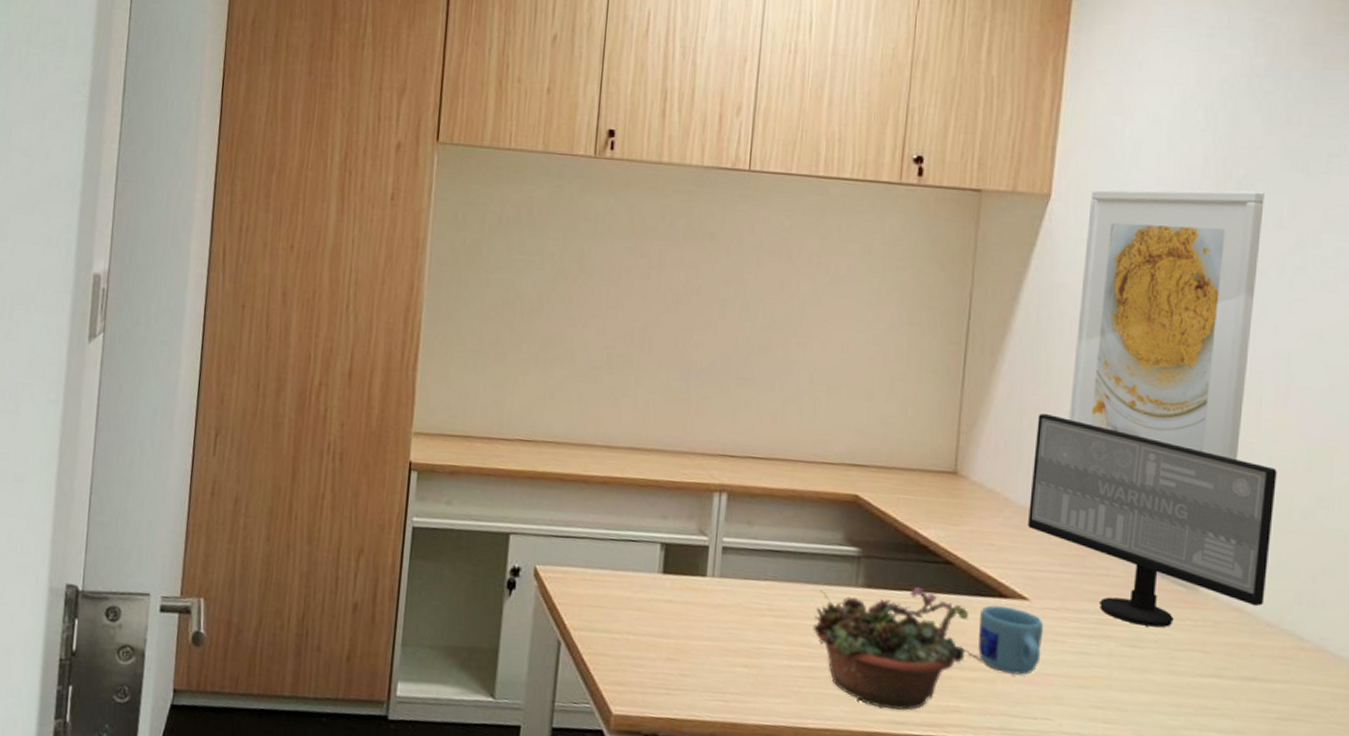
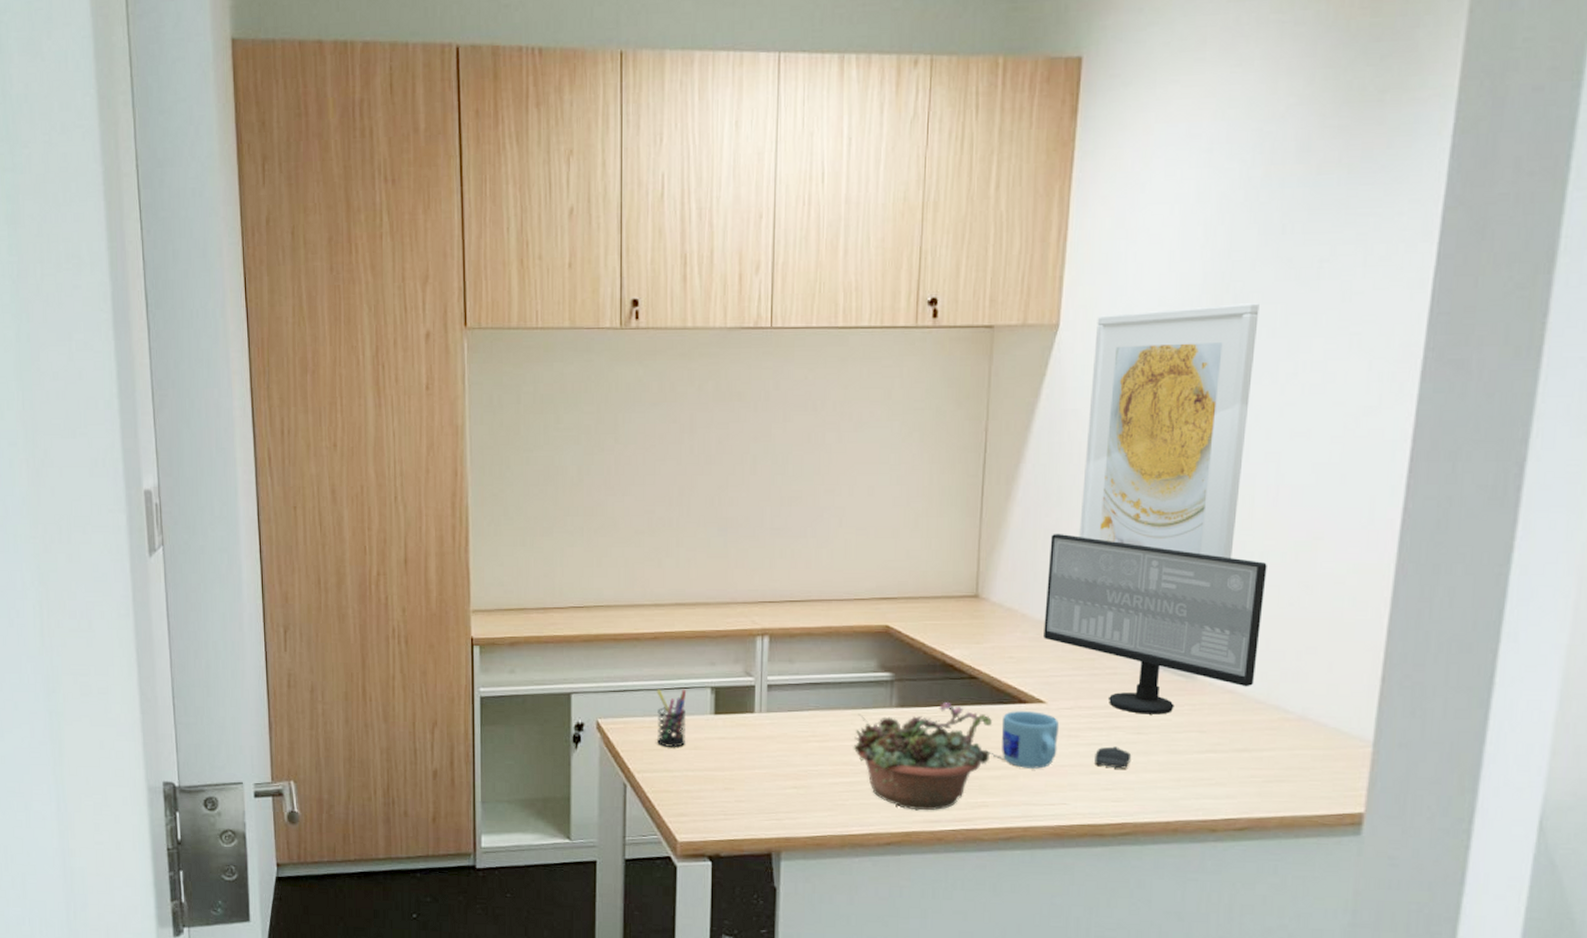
pen holder: none [598,539,635,607] -> present [656,689,687,748]
computer mouse: none [1083,658,1125,686] -> present [1095,746,1132,769]

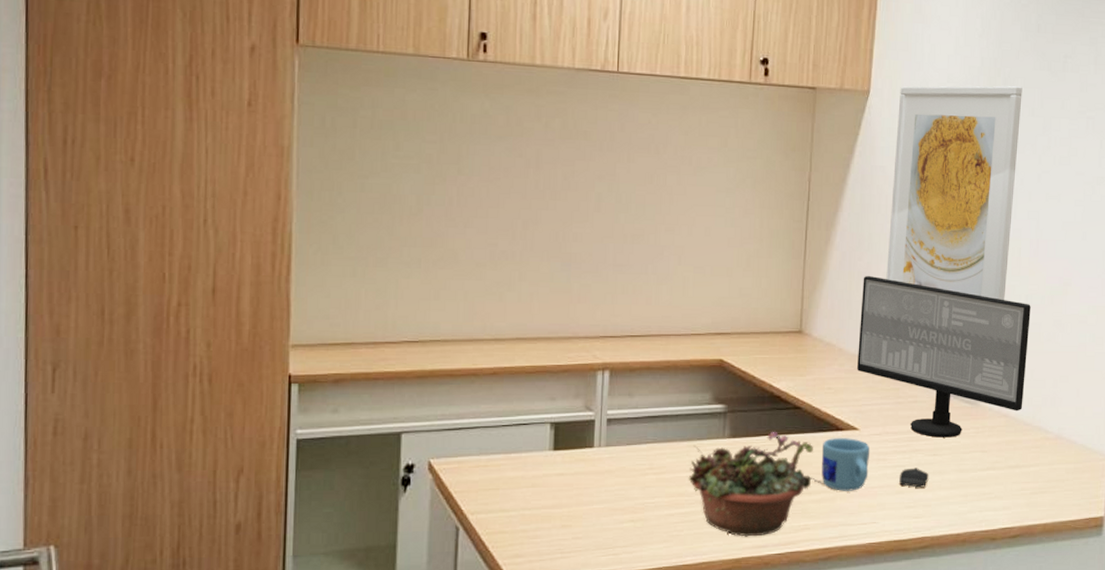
pen holder: present [656,689,687,748] -> none [493,425,526,487]

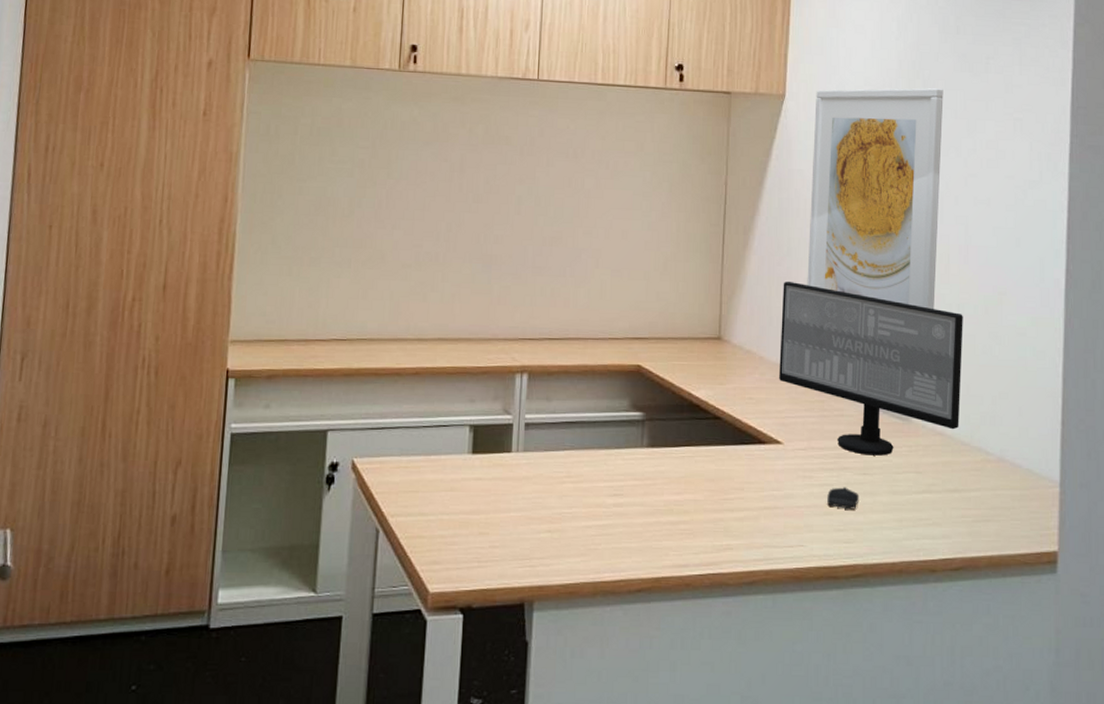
succulent planter: present [688,432,825,537] -> none [606,443,748,555]
mug: present [821,438,871,491] -> none [743,451,795,510]

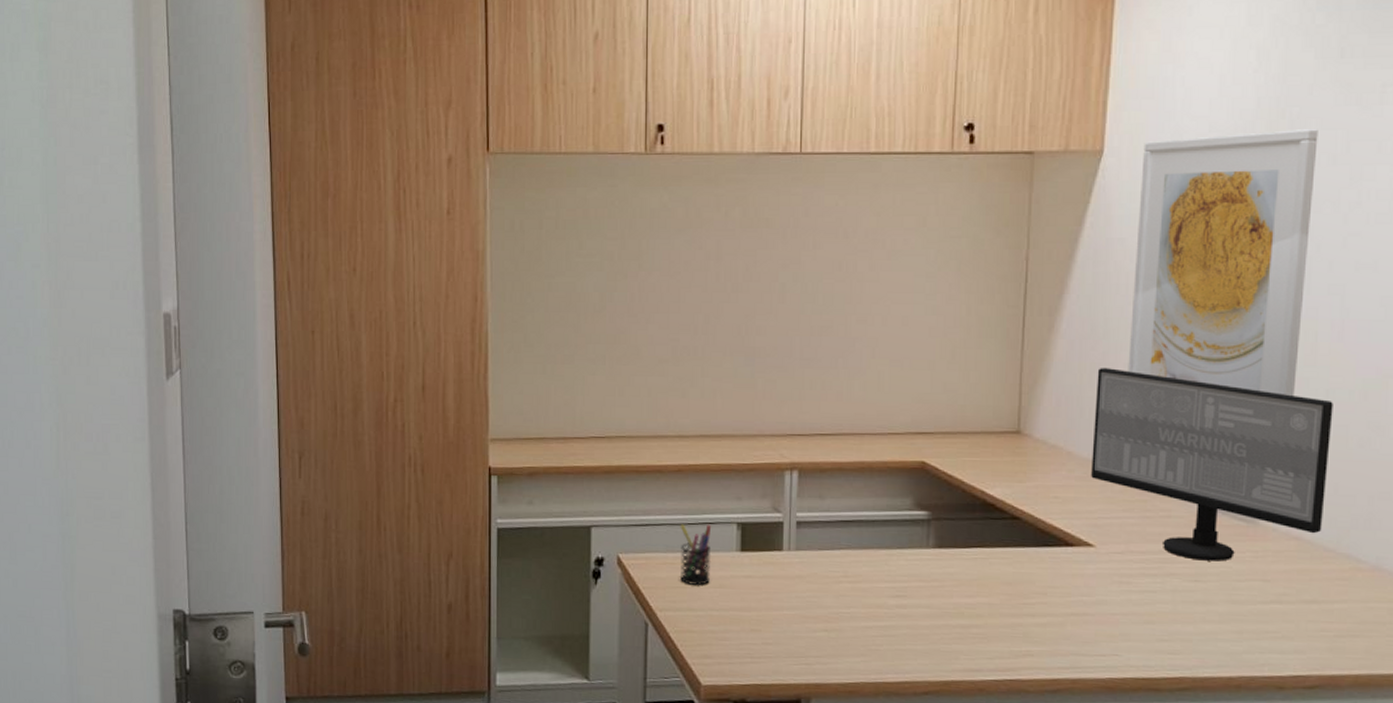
pen holder: none [413,426,446,490] -> present [680,524,712,586]
computer mouse: present [827,487,859,510] -> none [1149,594,1189,619]

